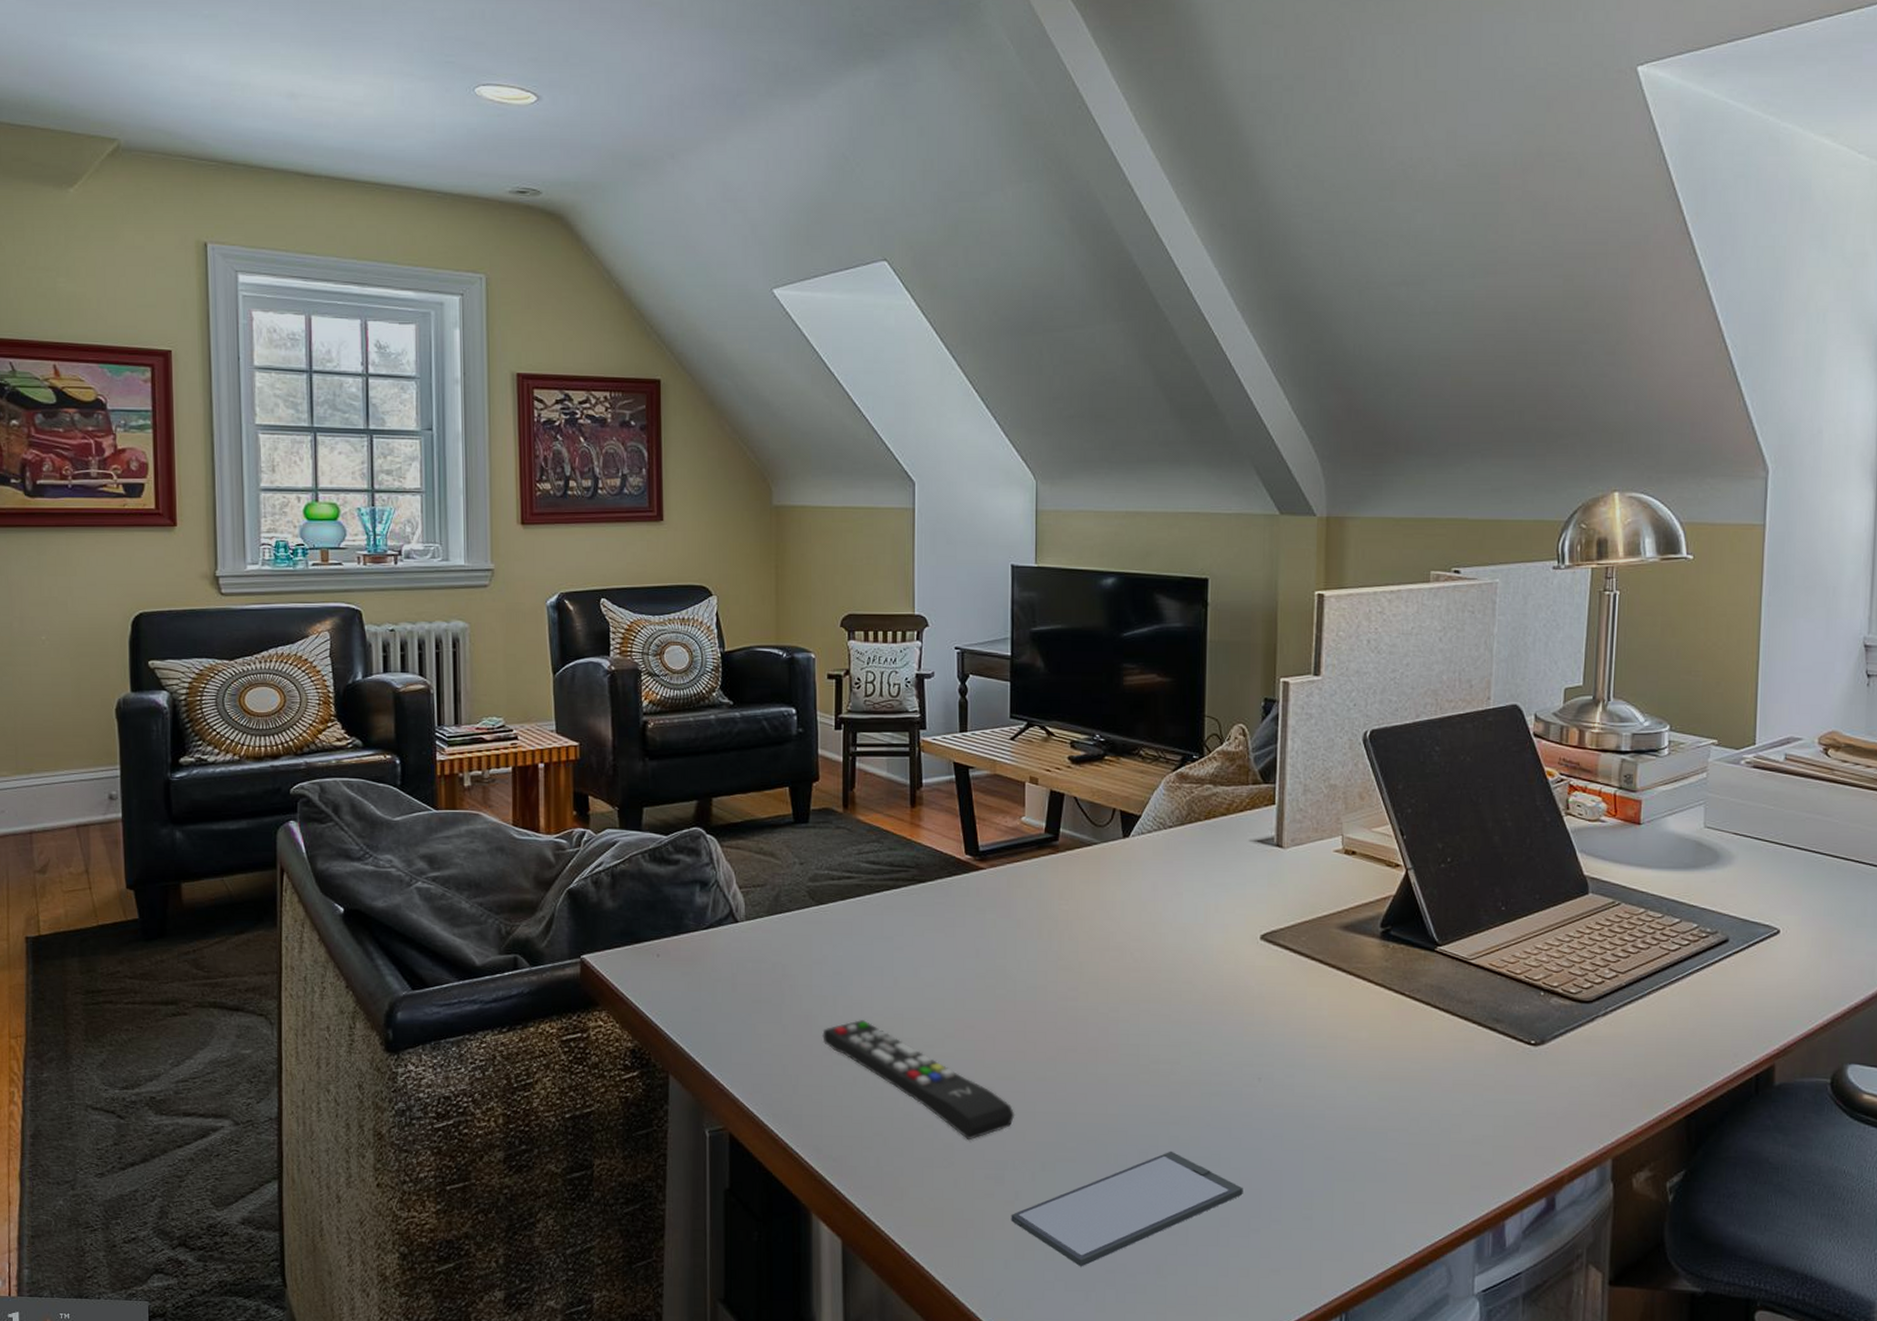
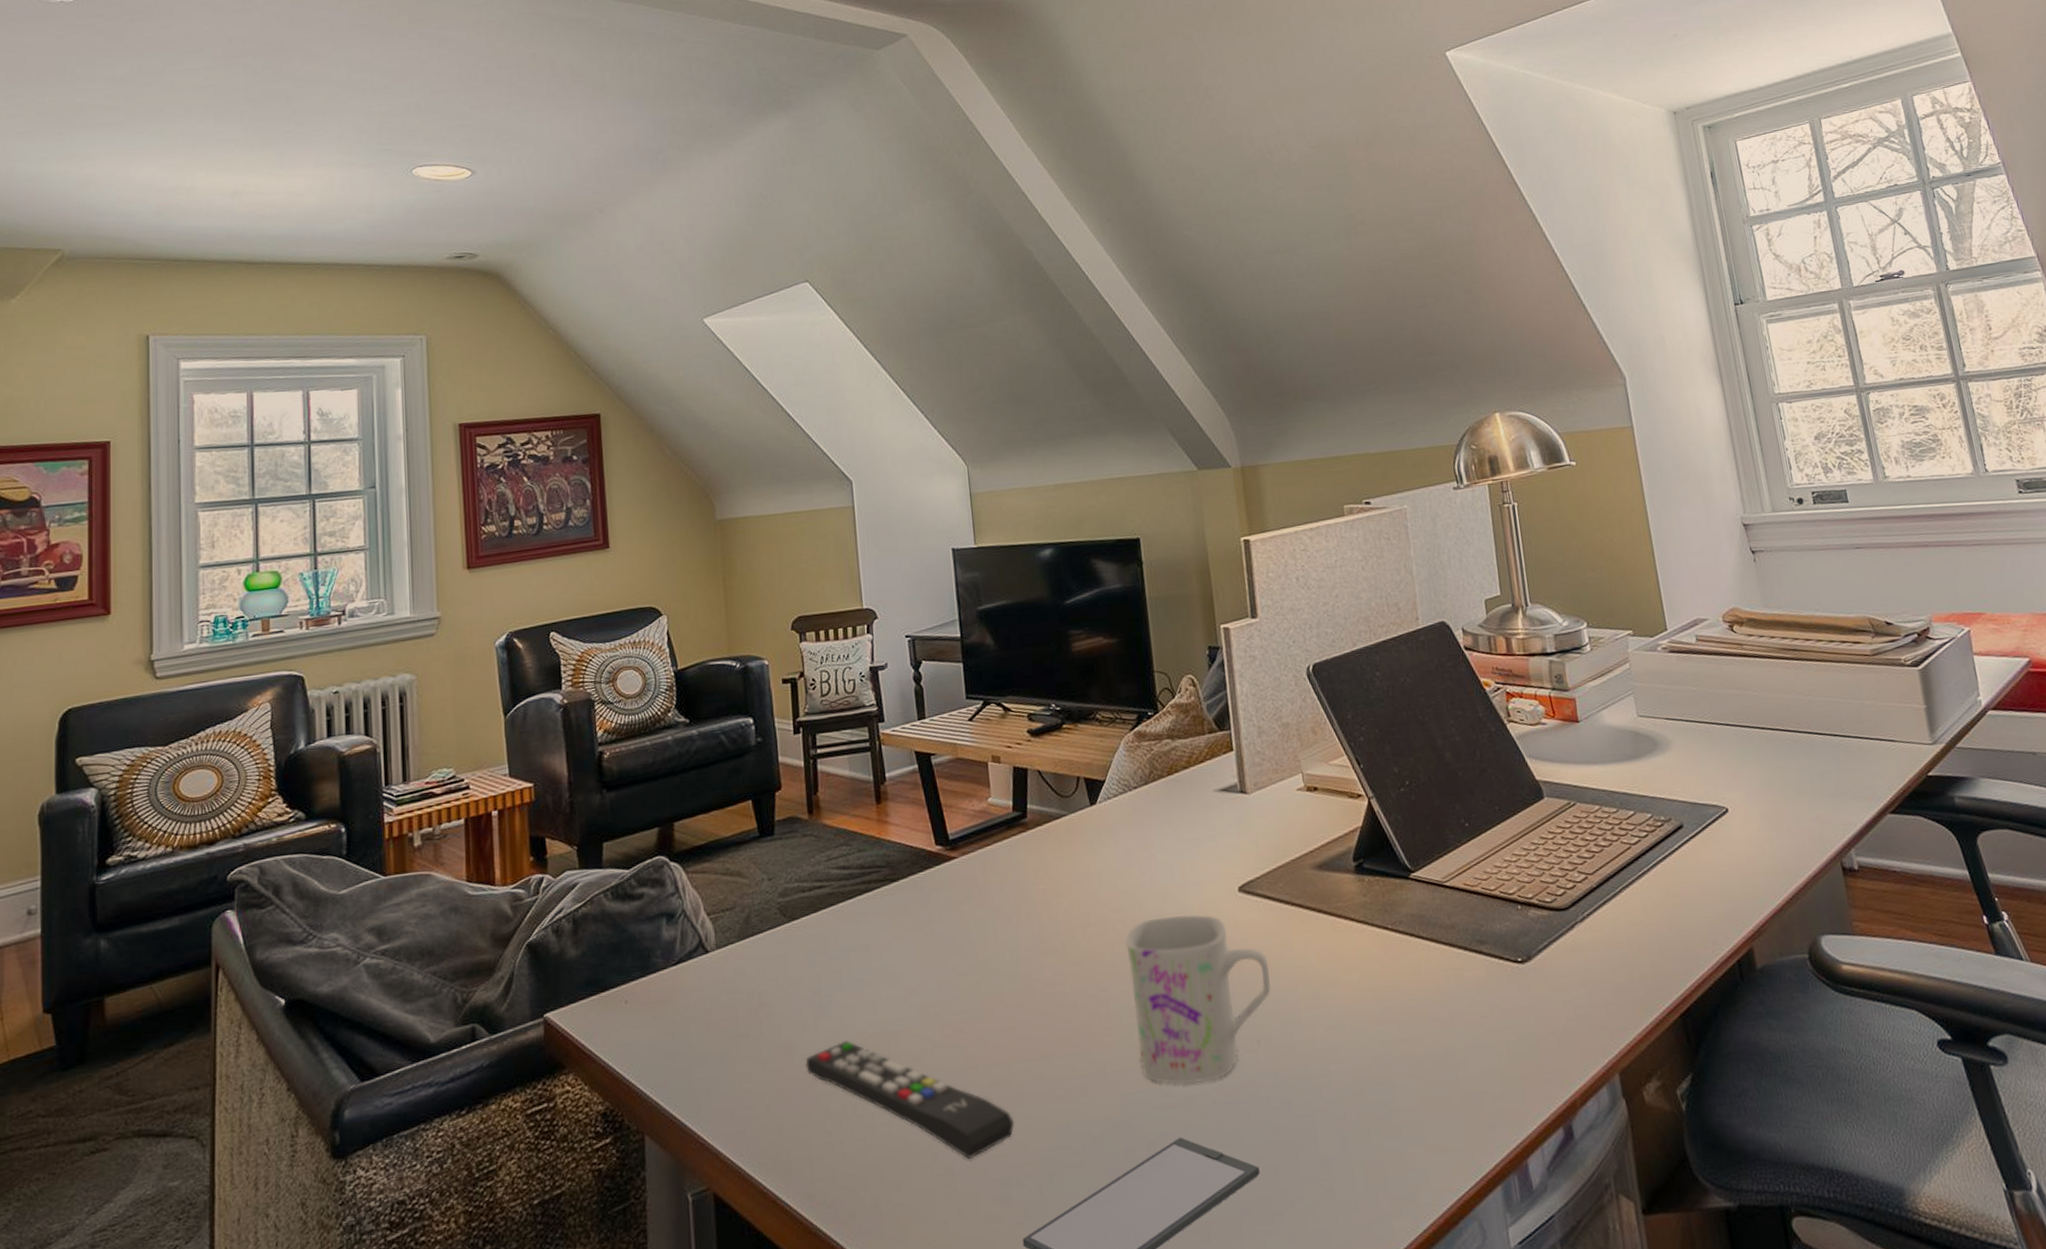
mug: none [1141,952,1280,1106] -> present [1125,914,1272,1085]

